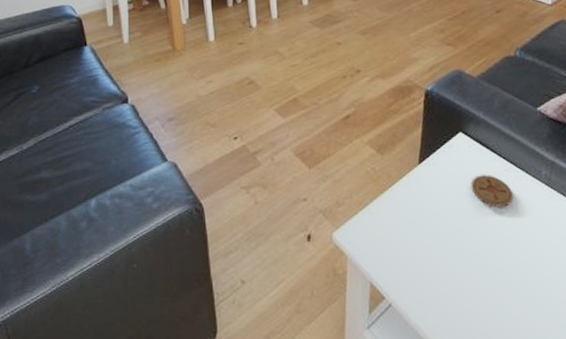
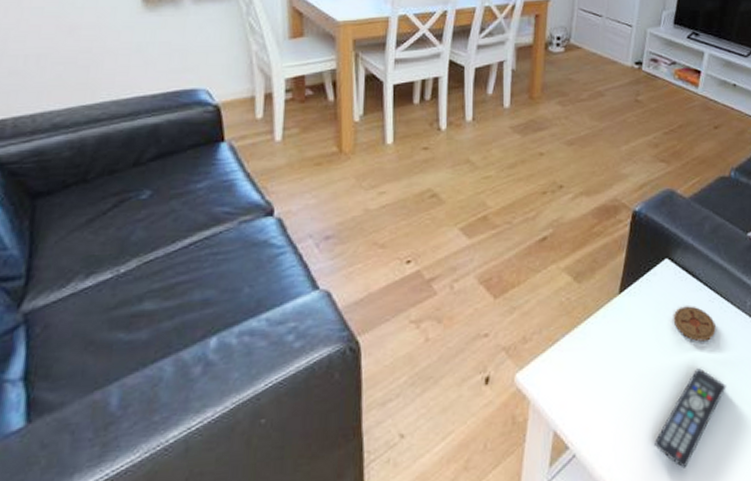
remote control: none [463,231,528,321] -> present [655,368,726,469]

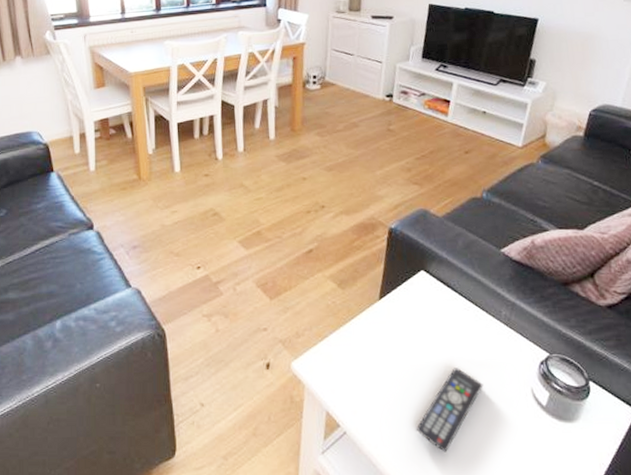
coaster: present [674,306,716,342] -> none [431,313,472,345]

